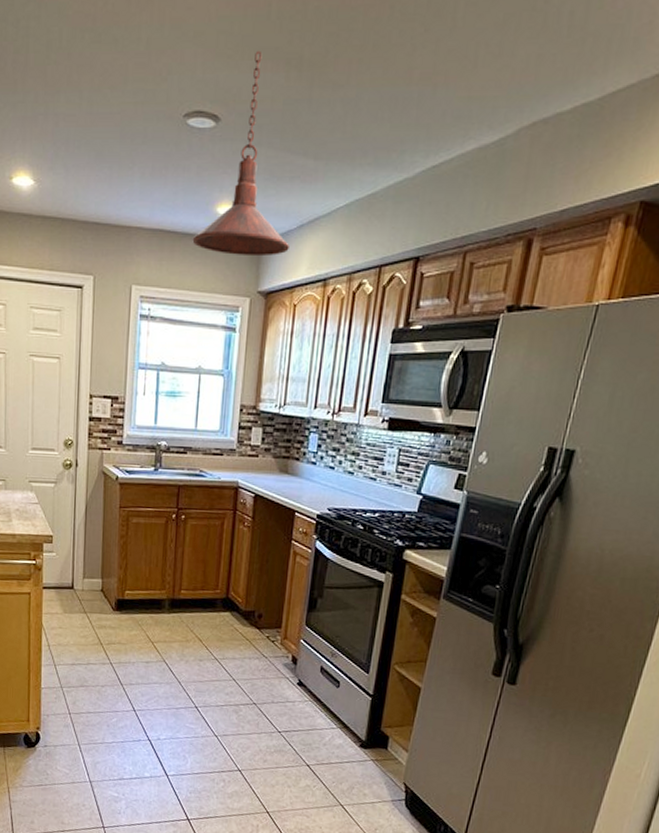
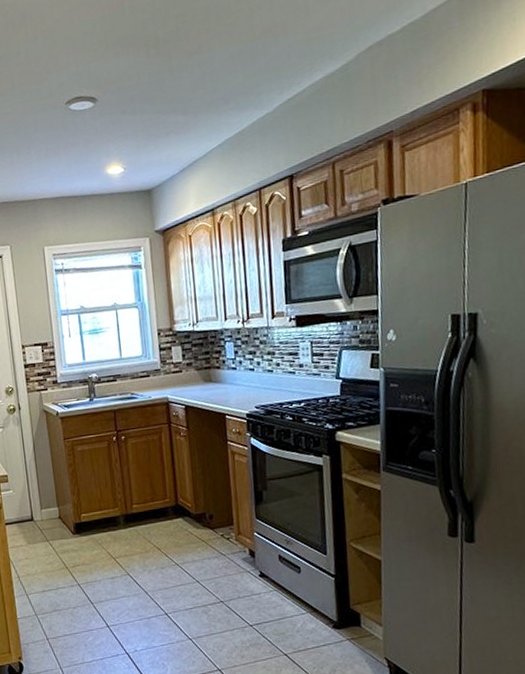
pendant light: present [192,50,289,257] -> none [90,40,176,206]

